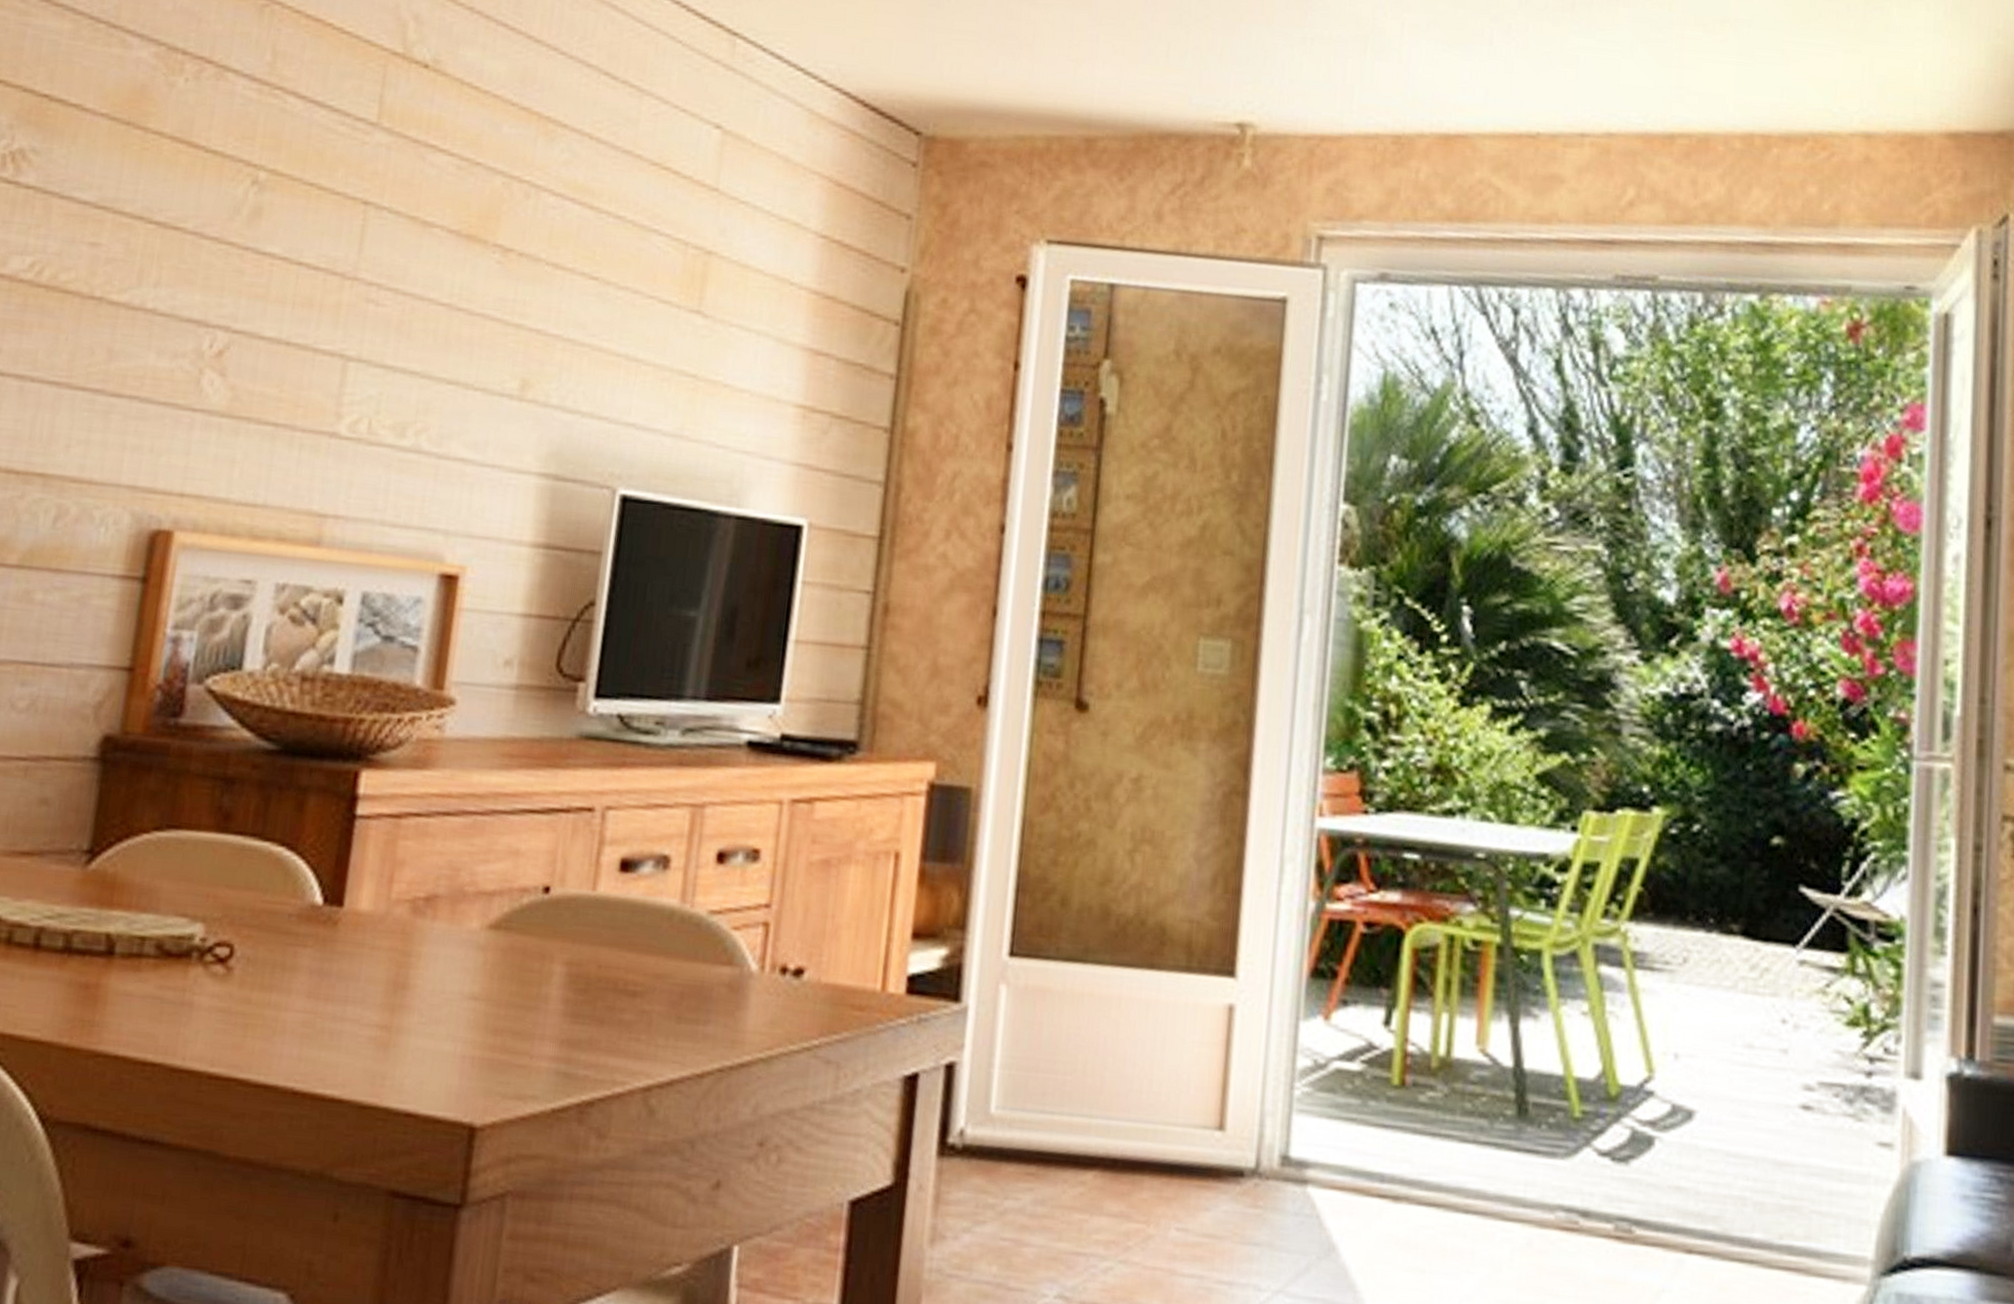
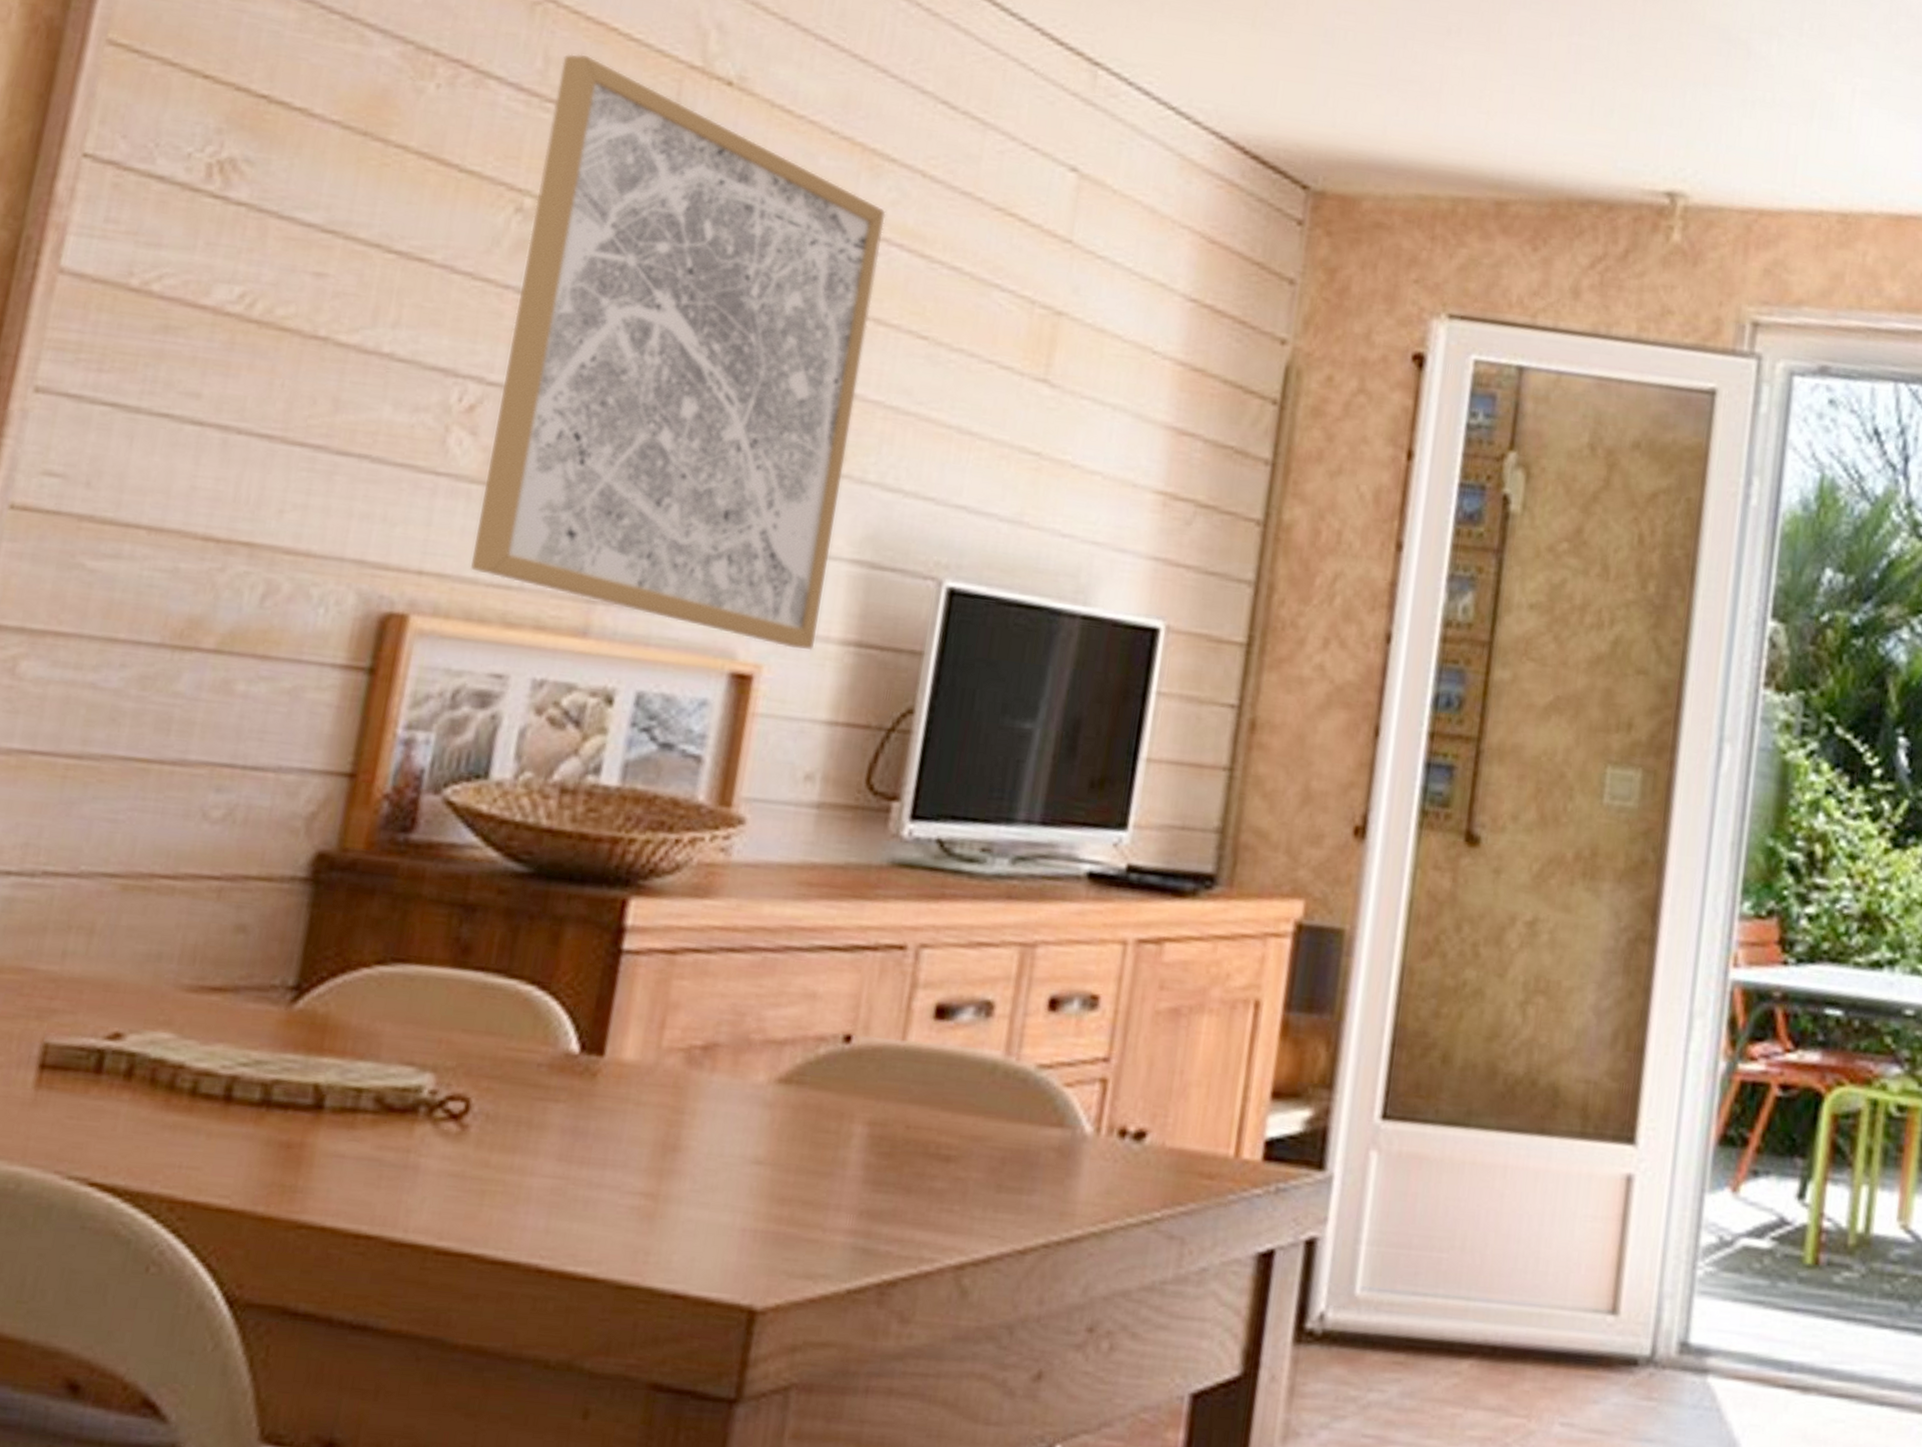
wall art: none [222,47,560,553] -> present [469,54,886,651]

